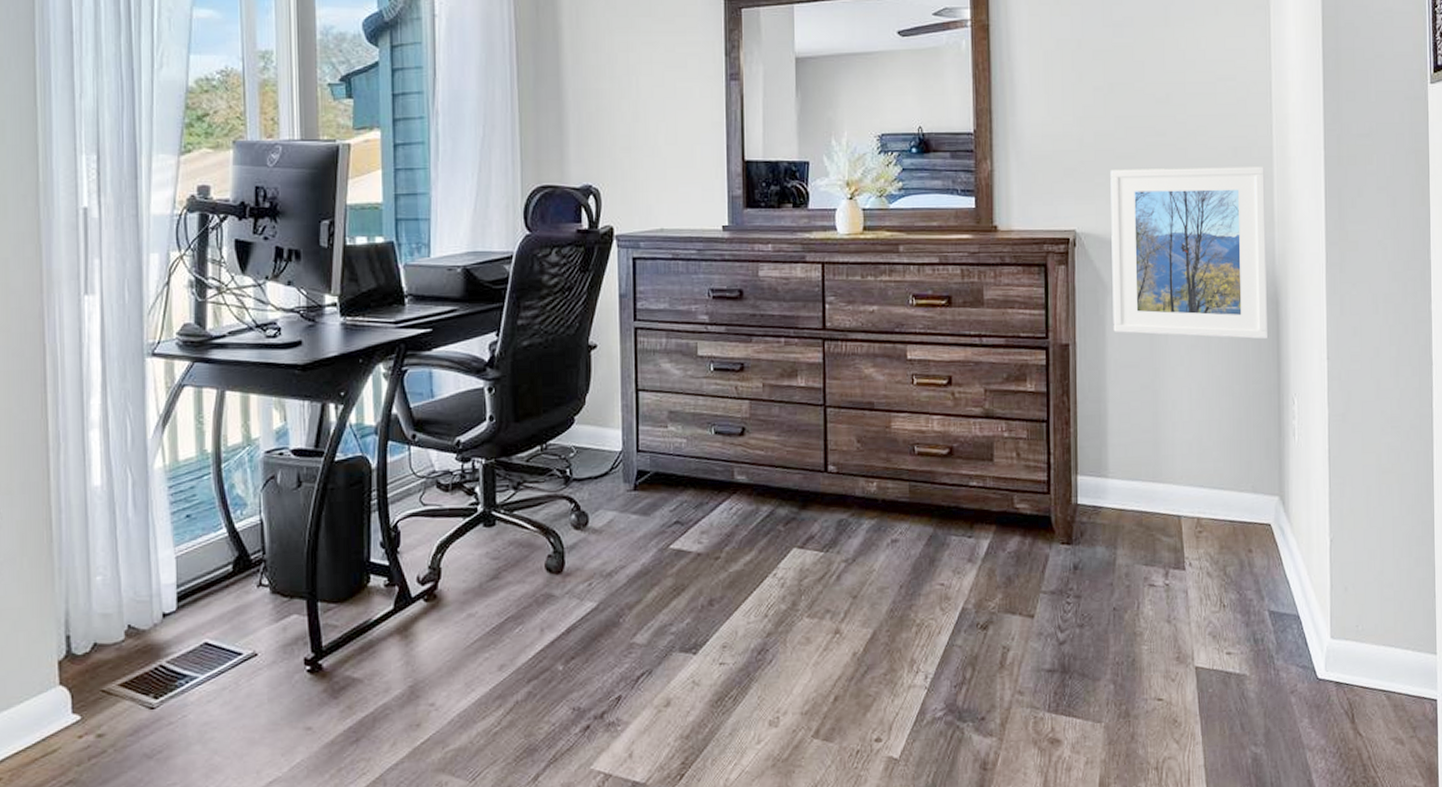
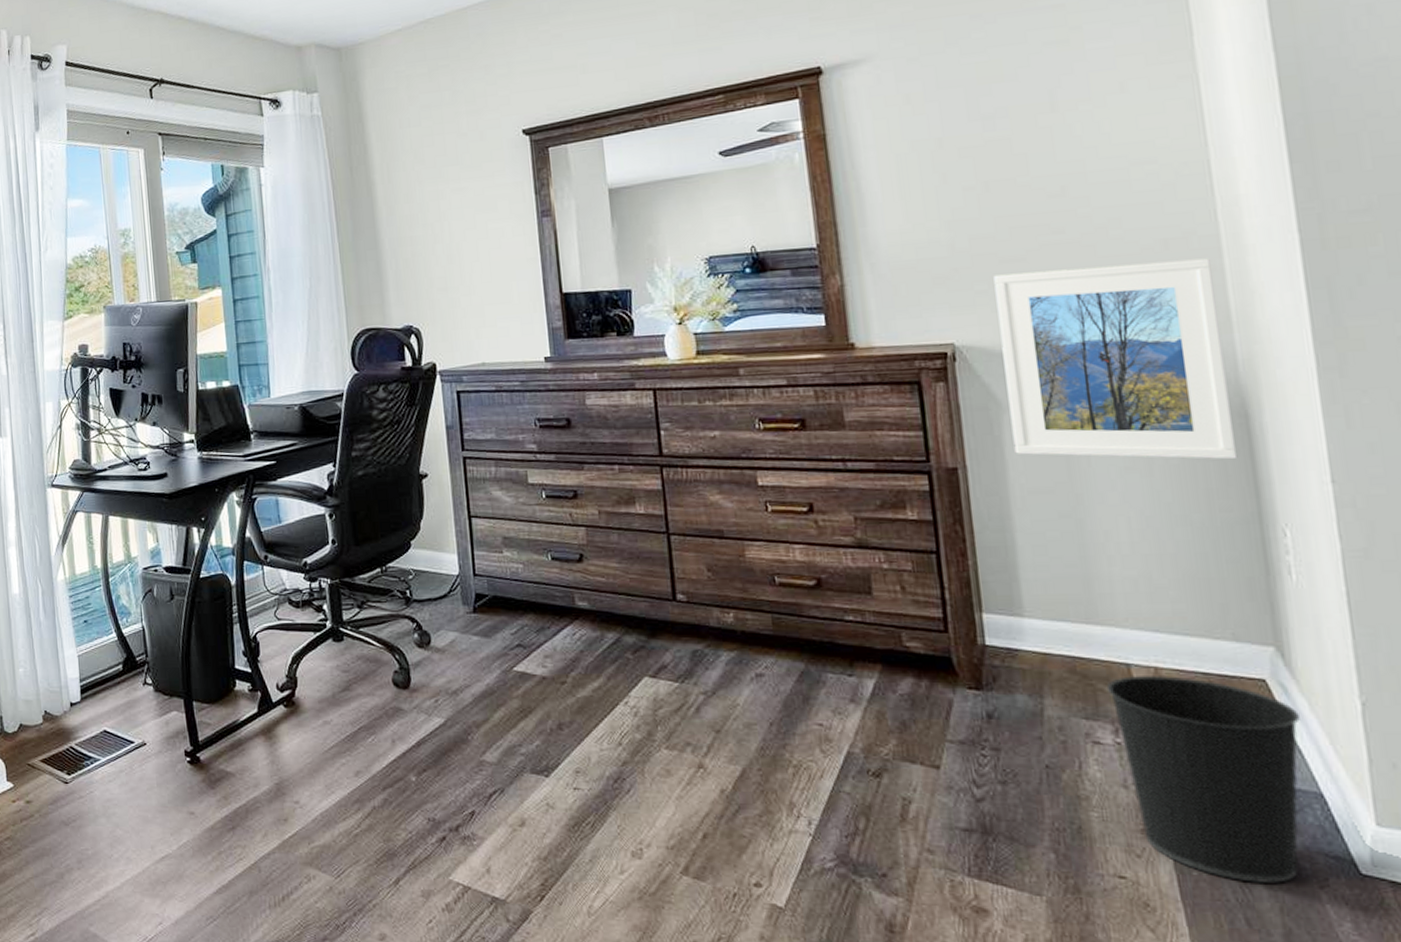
wastebasket: none [1162,524,1290,694] -> present [1106,676,1300,883]

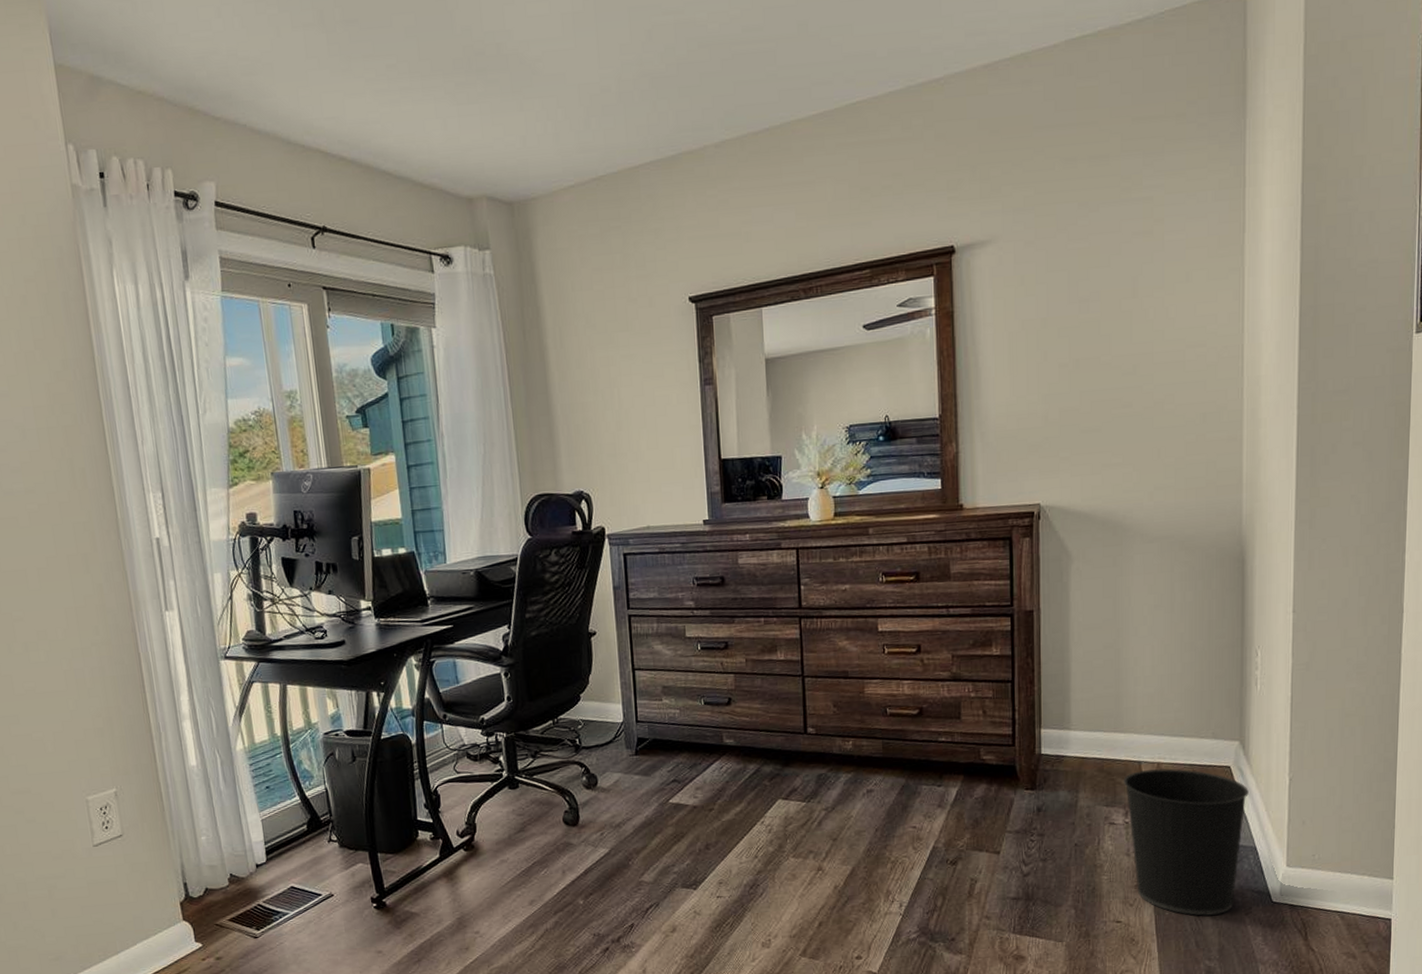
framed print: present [993,258,1238,460] -> none [1075,430,1234,598]

